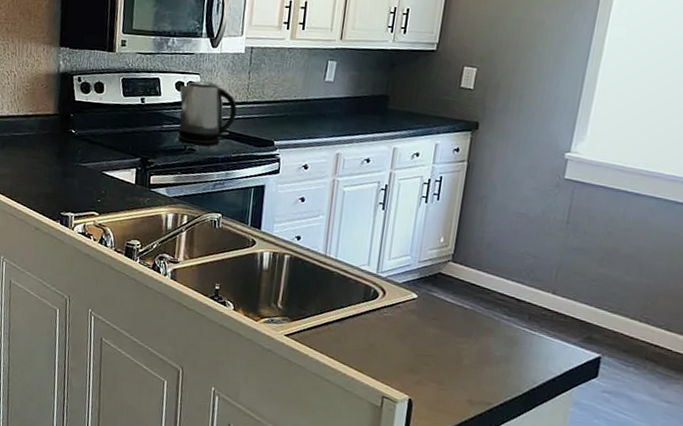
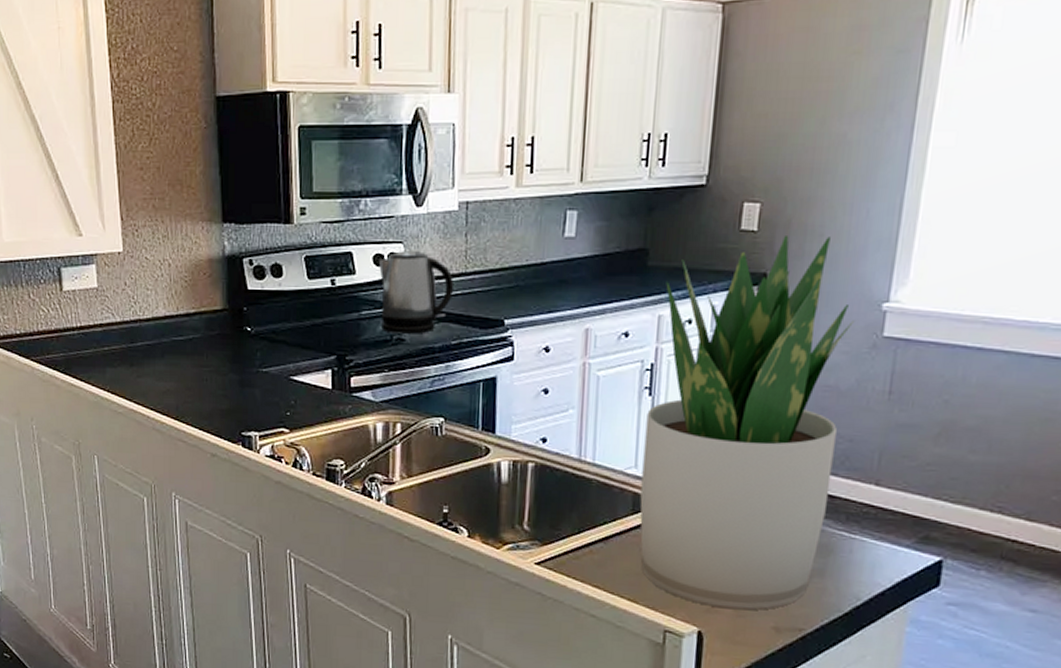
planter: none [367,95,543,386] -> present [640,236,854,611]

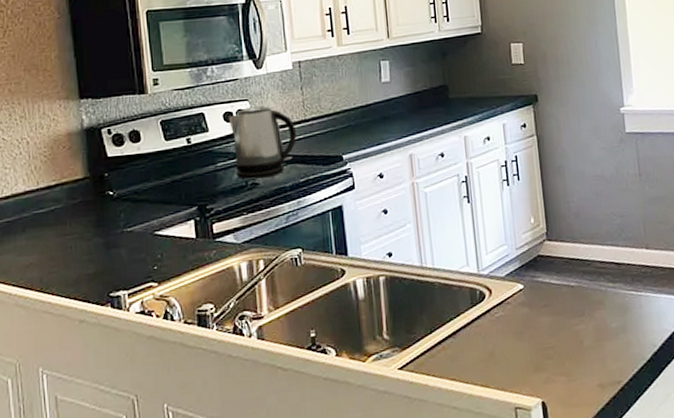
planter: present [640,236,854,611] -> none [465,63,617,377]

